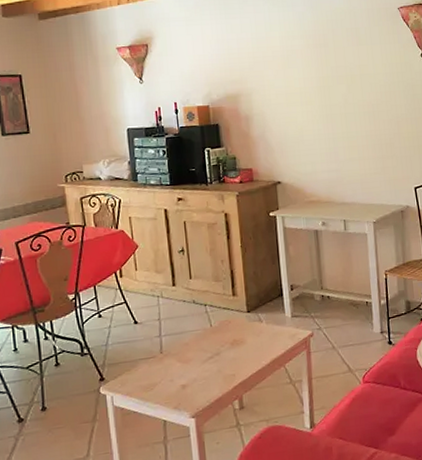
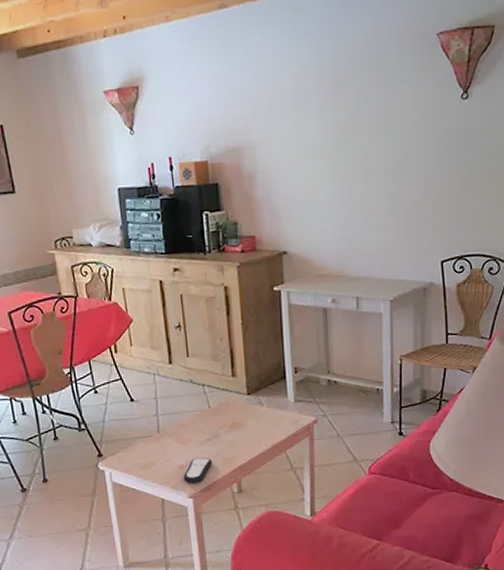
remote control: none [185,376,214,403] -> present [183,457,212,483]

